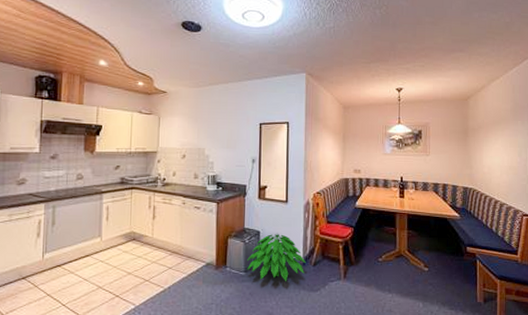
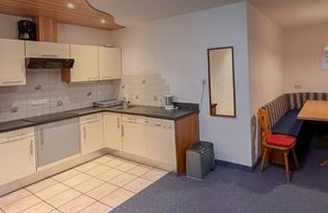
indoor plant: present [247,233,306,282] -> none [204,144,255,186]

